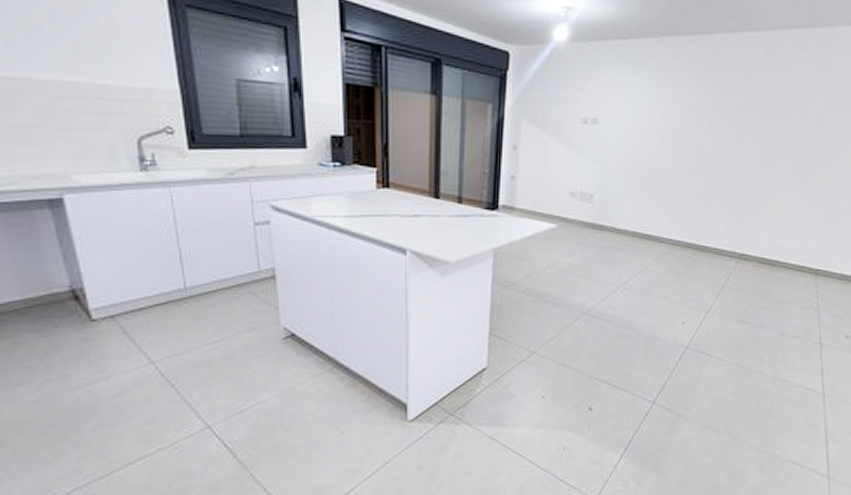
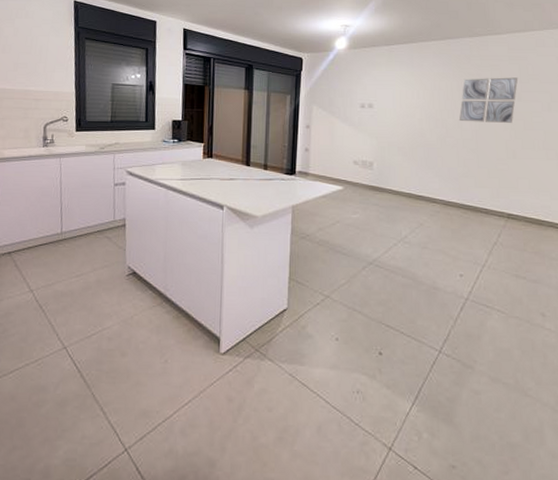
wall art: none [698,88,772,147] -> present [458,77,518,123]

